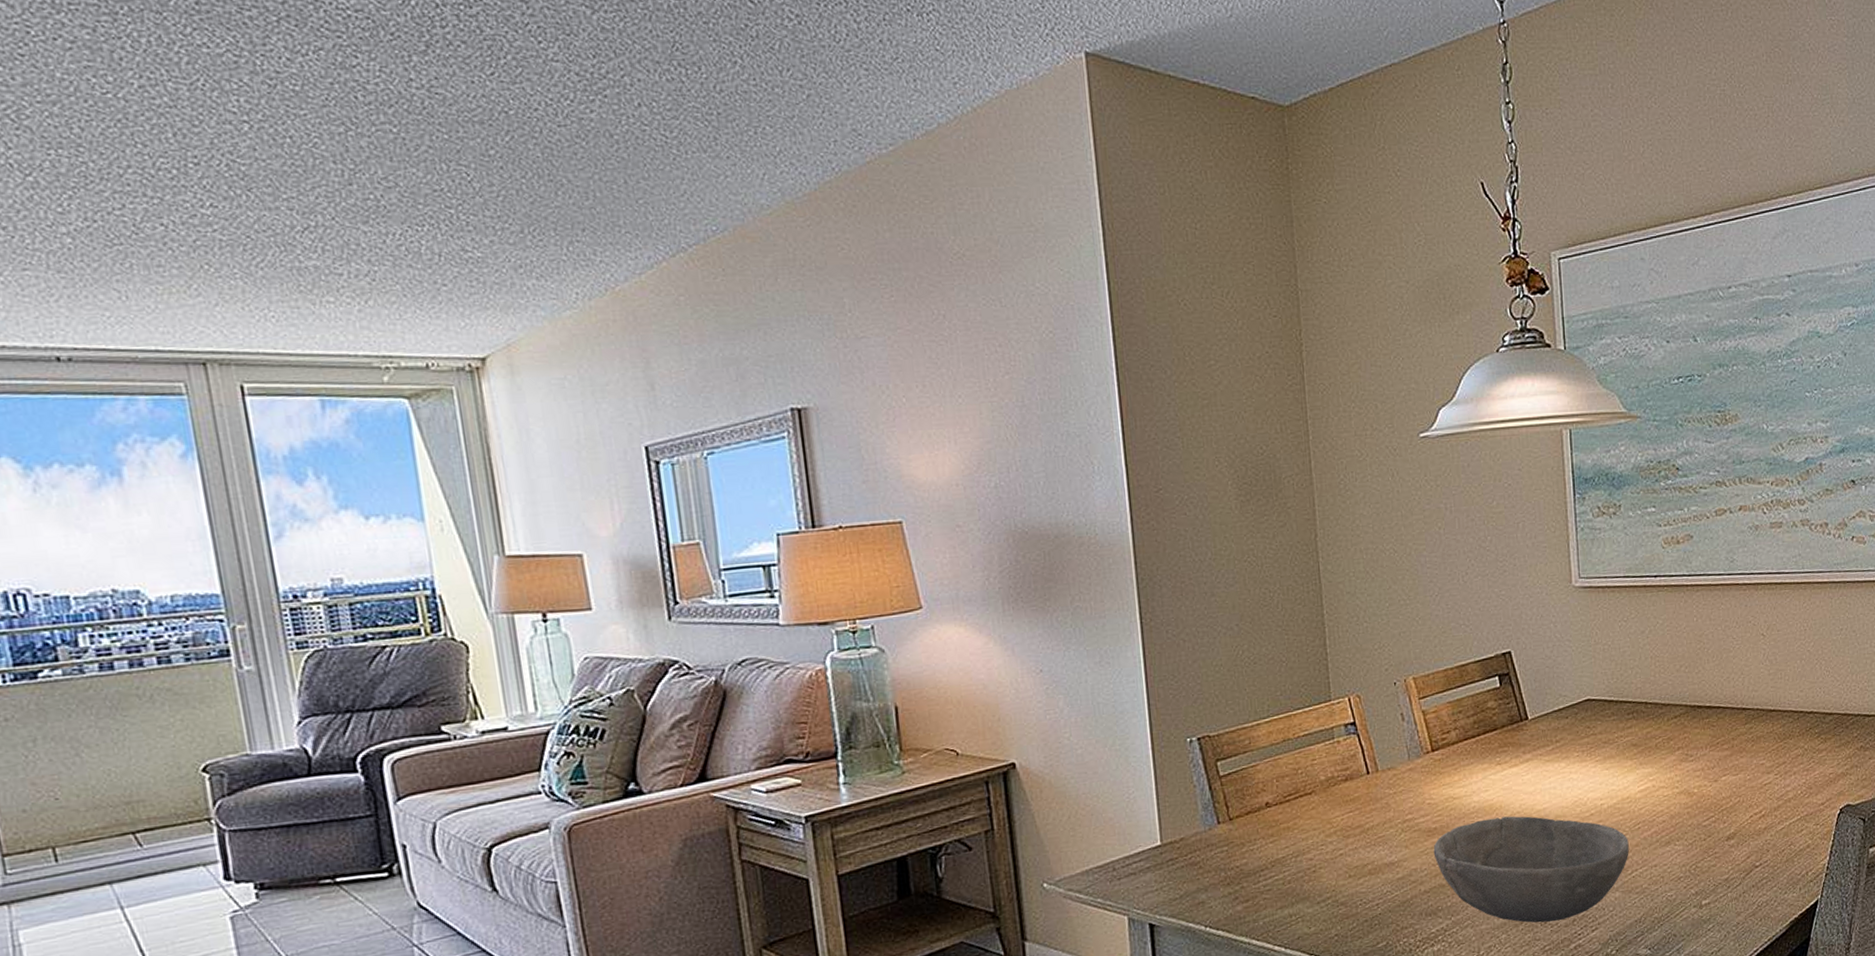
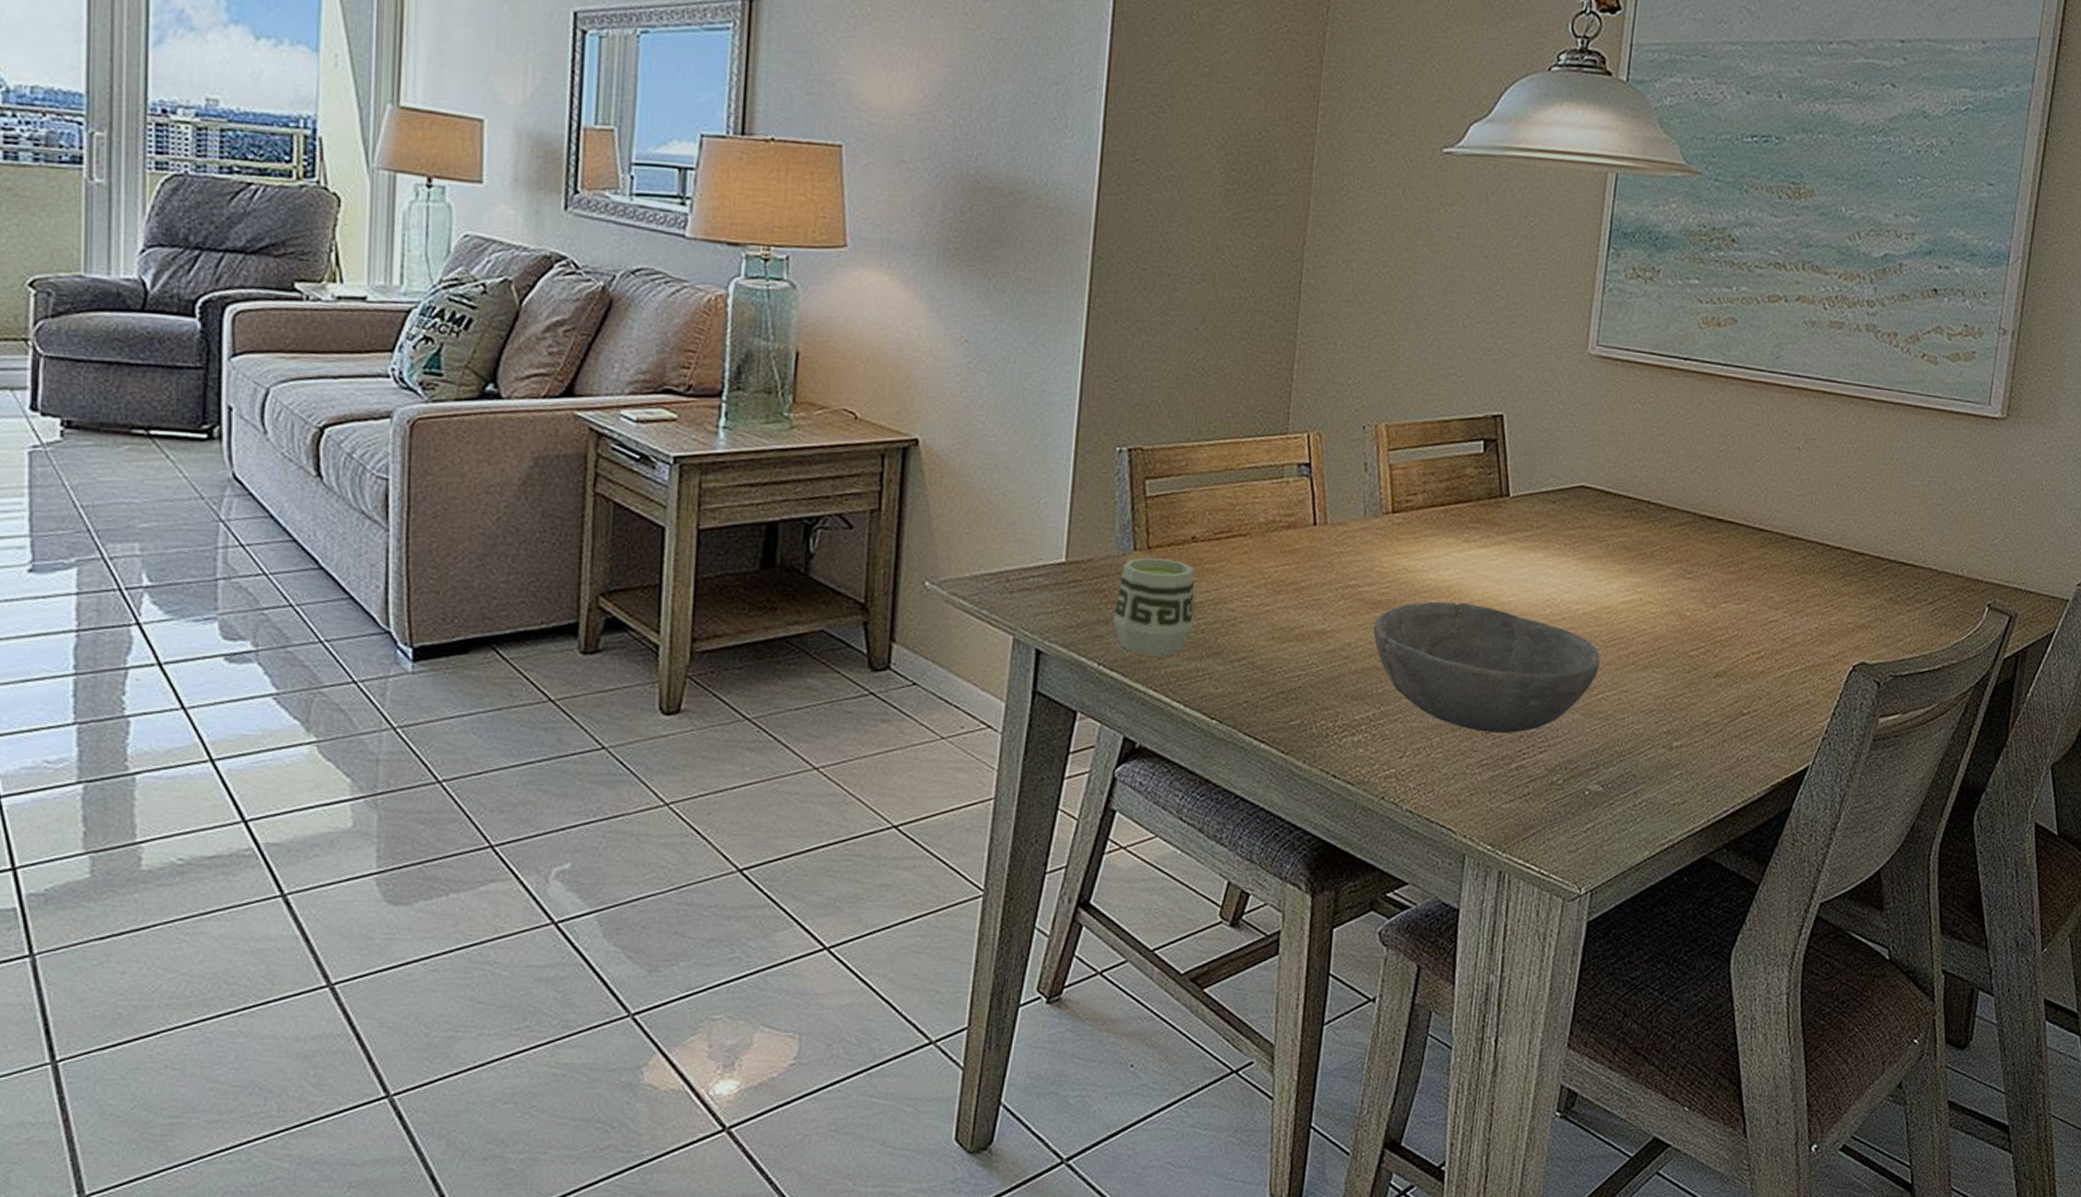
cup: none [1210,825,1281,912] -> present [1113,558,1195,657]

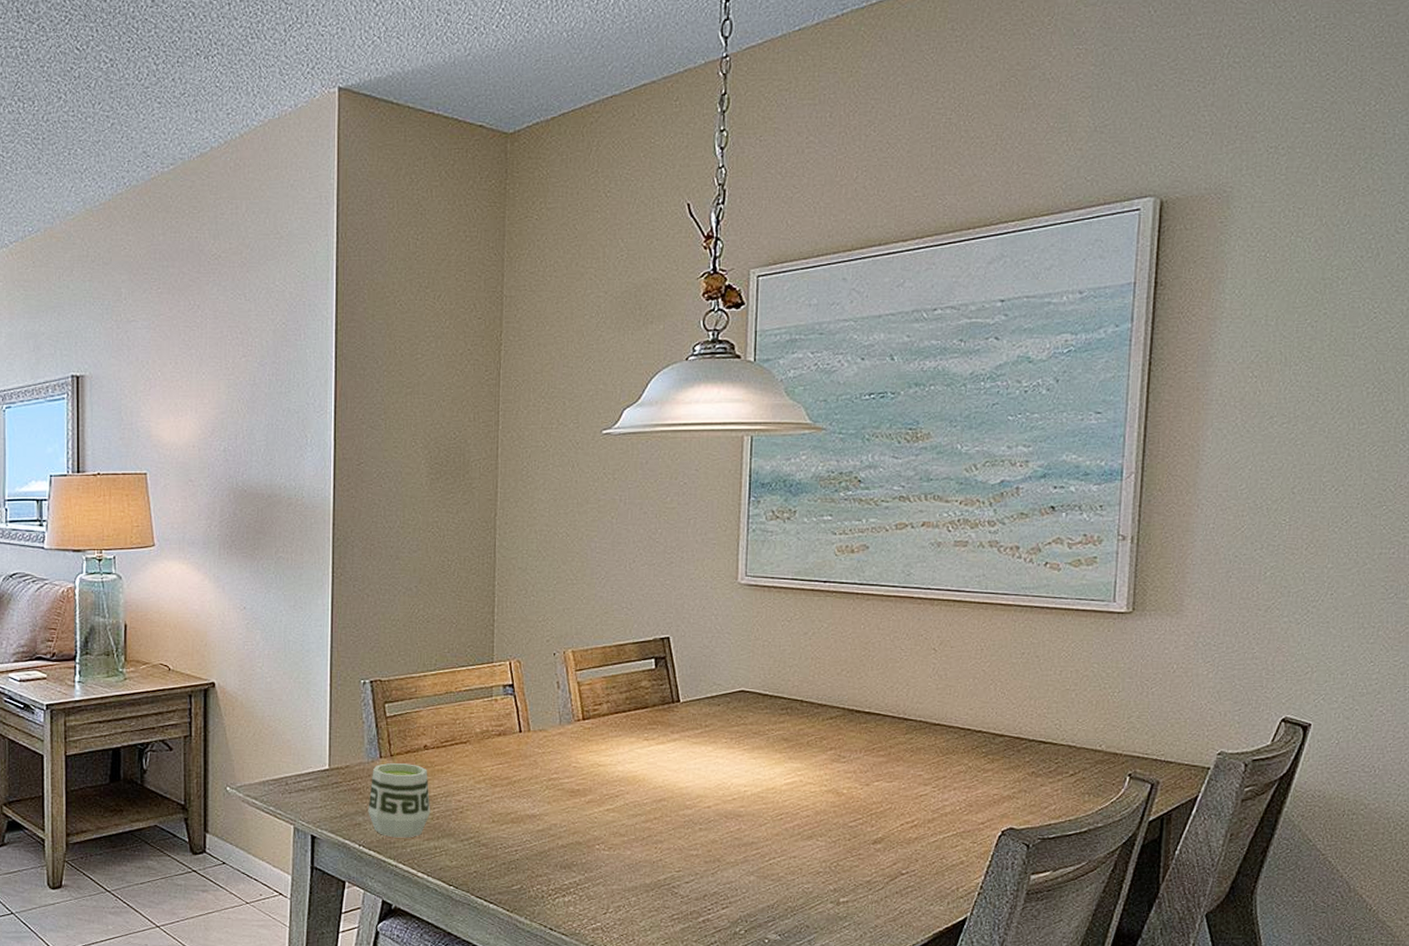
bowl: present [1373,601,1600,734] -> none [574,788,769,894]

